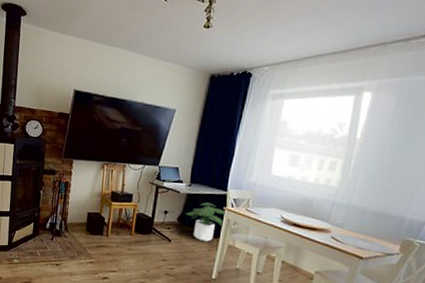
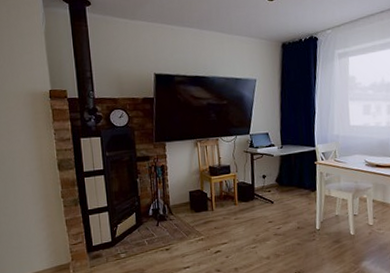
potted plant: present [186,202,226,242] -> none [282,160,317,197]

